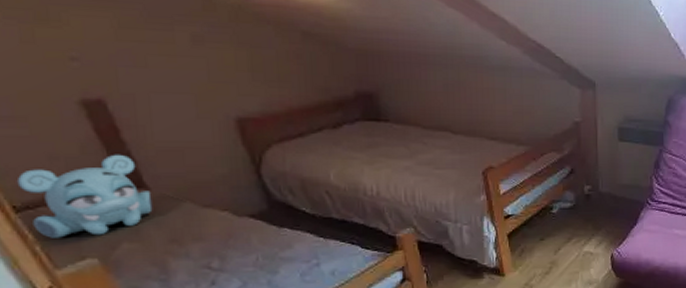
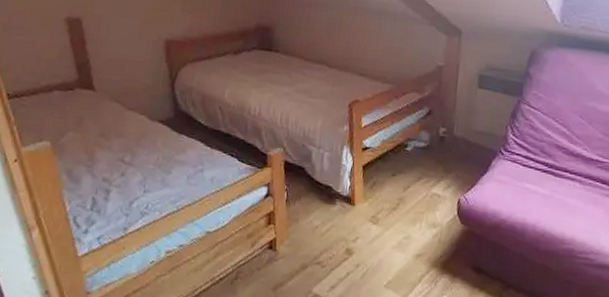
teddy bear: present [16,154,153,238] -> none [14,60,96,124]

